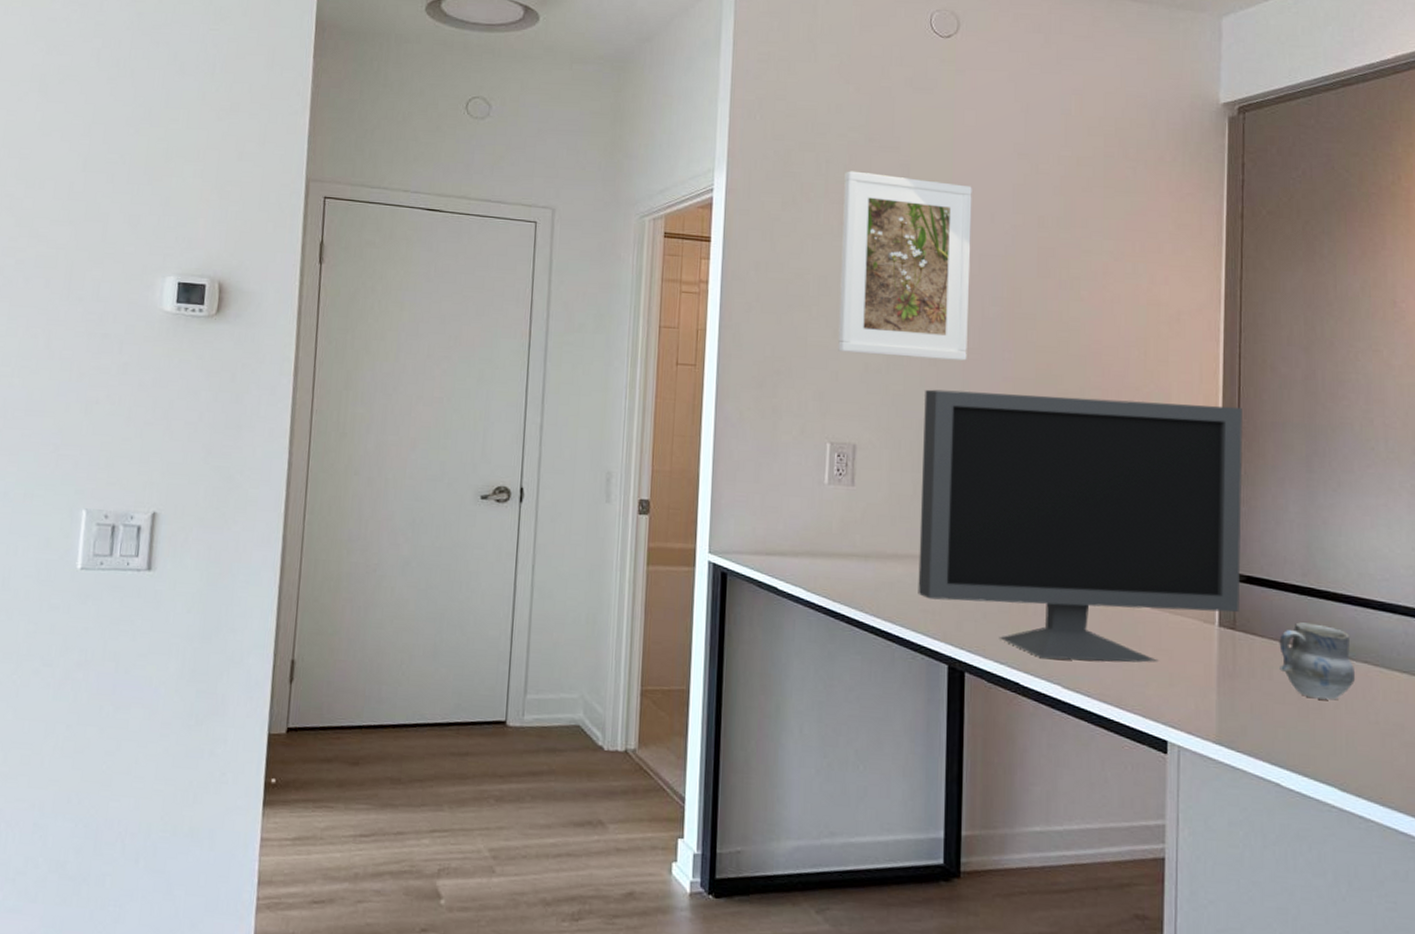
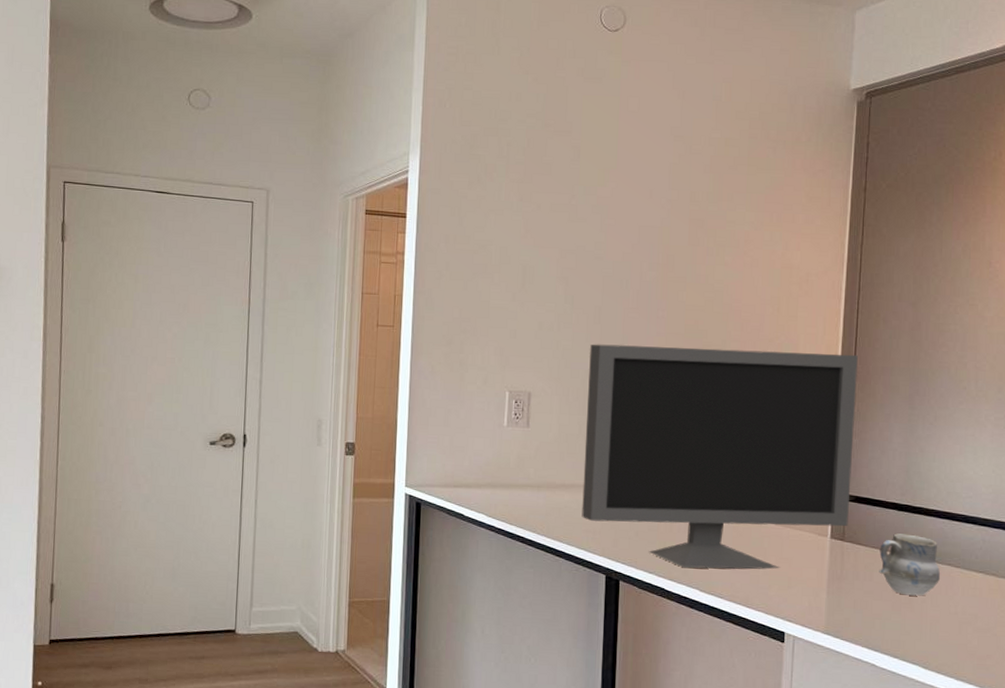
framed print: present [838,171,972,361] -> none [516,153,634,319]

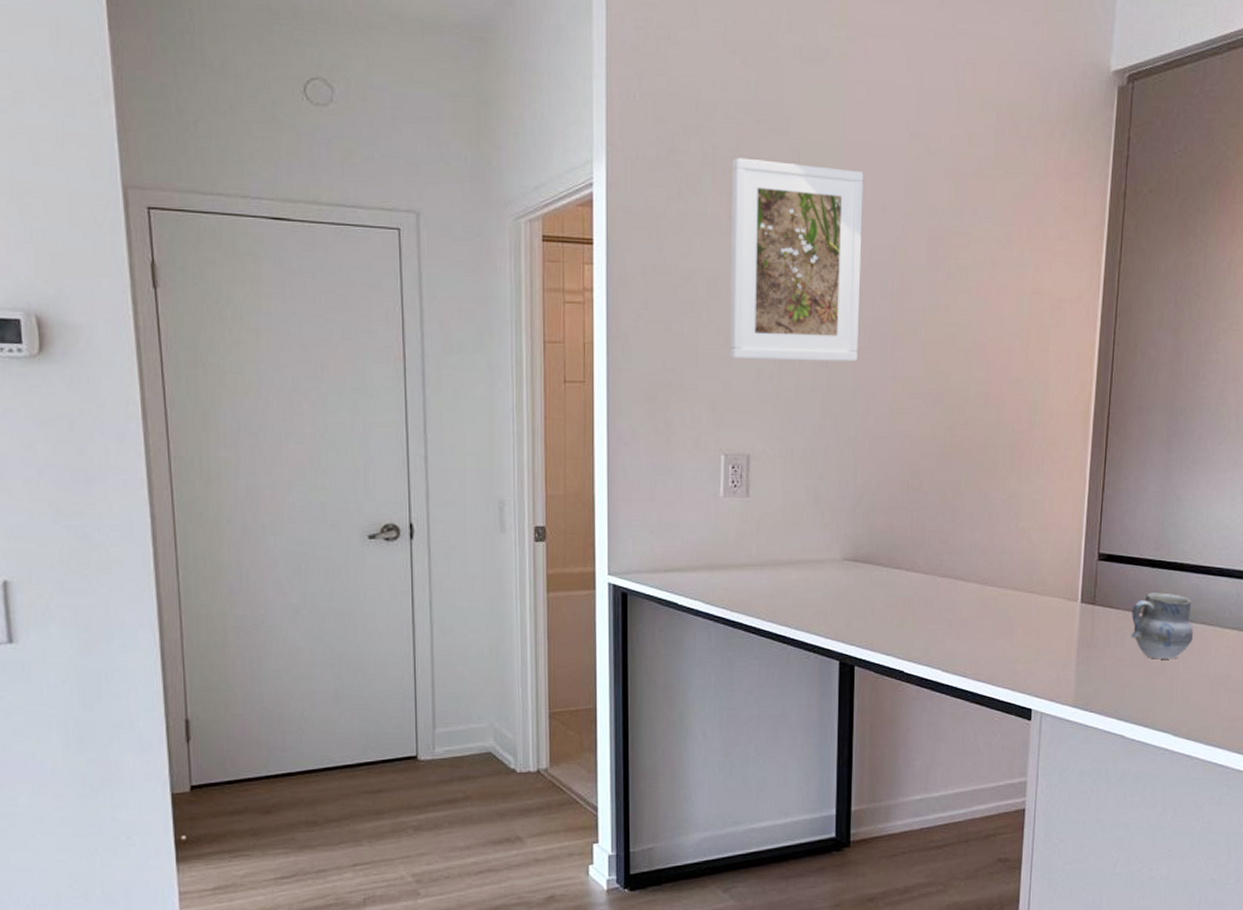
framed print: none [516,153,634,319] -> present [730,158,864,361]
monitor: present [581,344,858,570] -> none [811,393,1113,647]

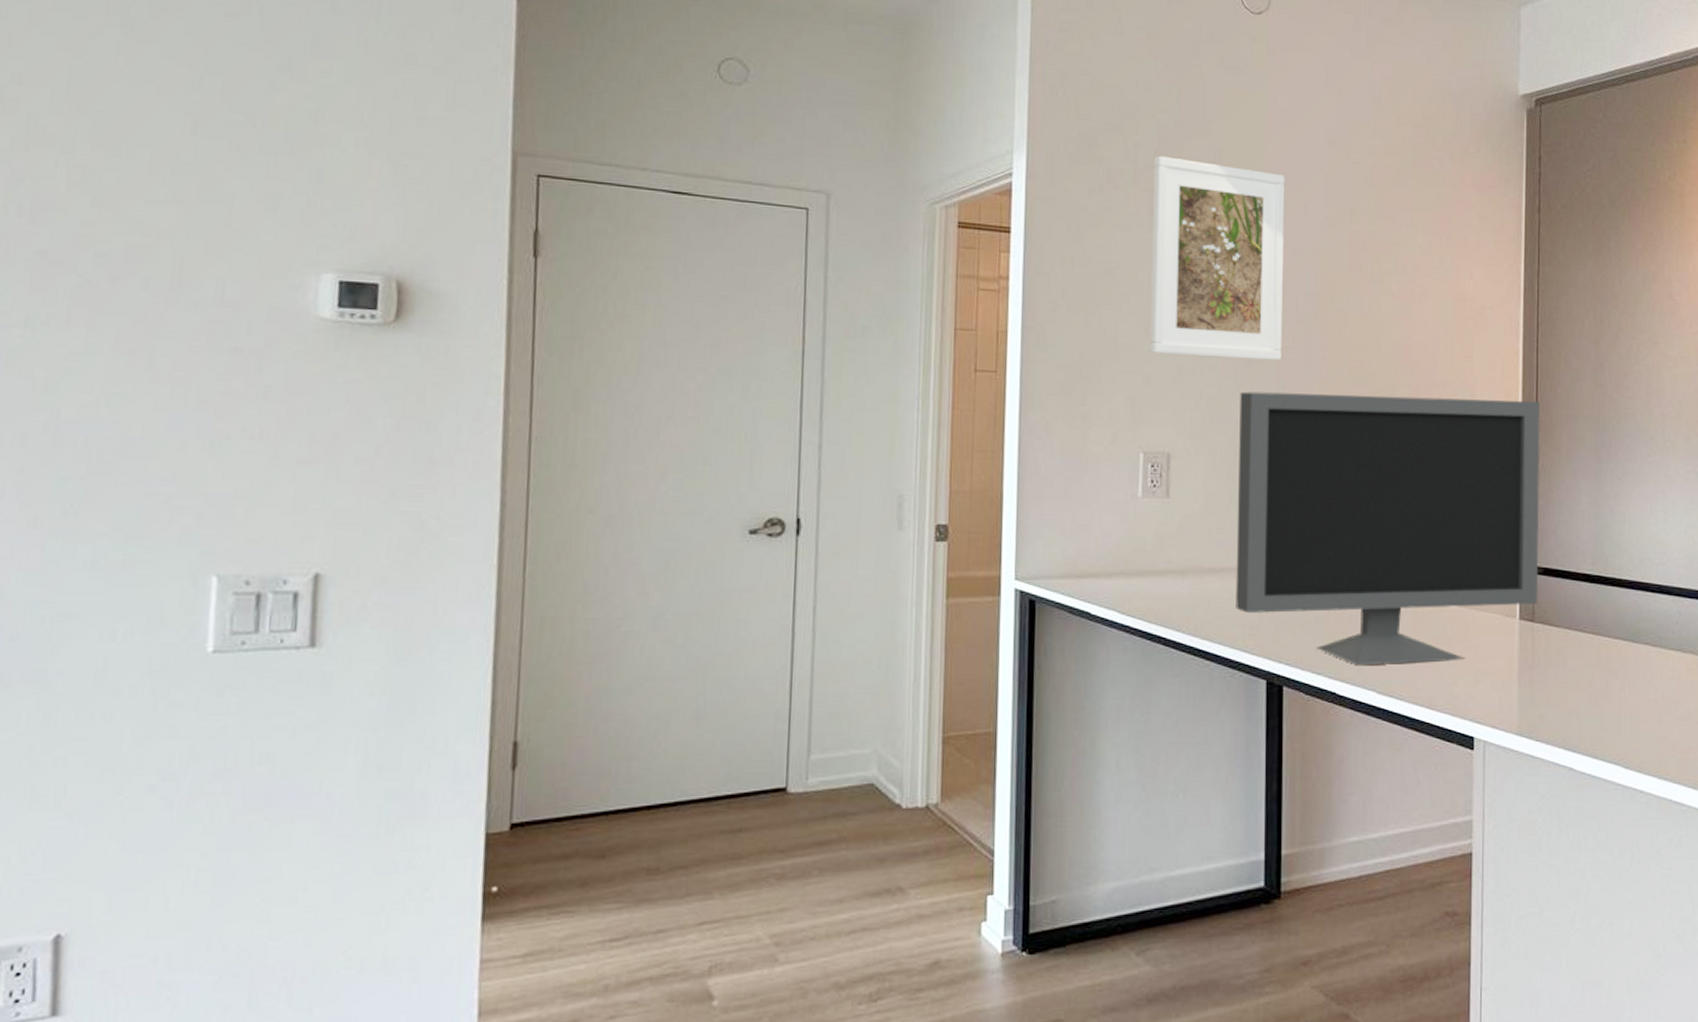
monitor: none [811,393,1113,647] -> present [1235,391,1540,666]
cup: present [1130,593,1194,659] -> none [1572,610,1638,683]

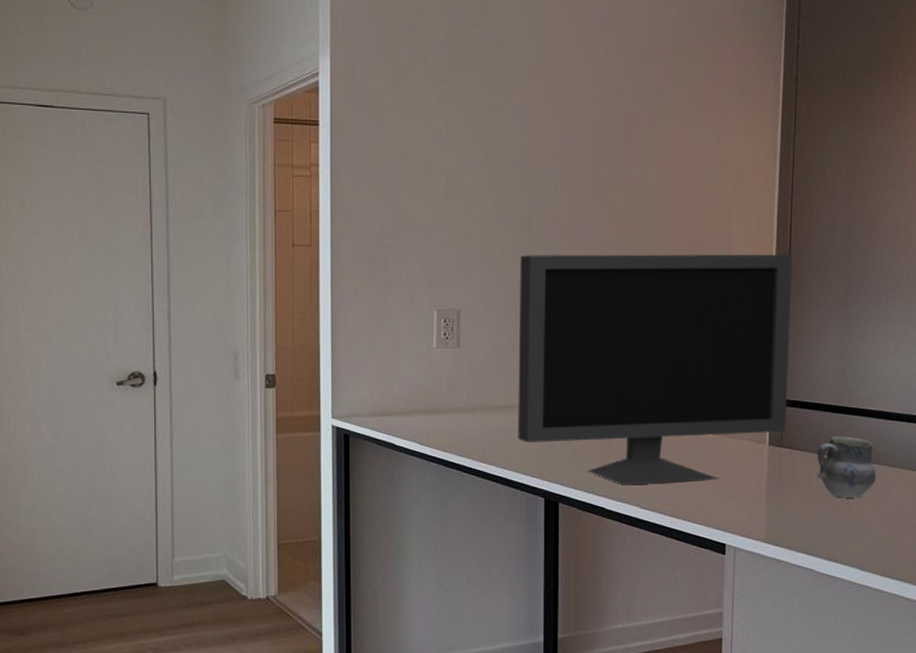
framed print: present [1150,156,1285,360] -> none [441,49,560,227]
cup: none [1572,610,1638,683] -> present [816,436,877,498]

